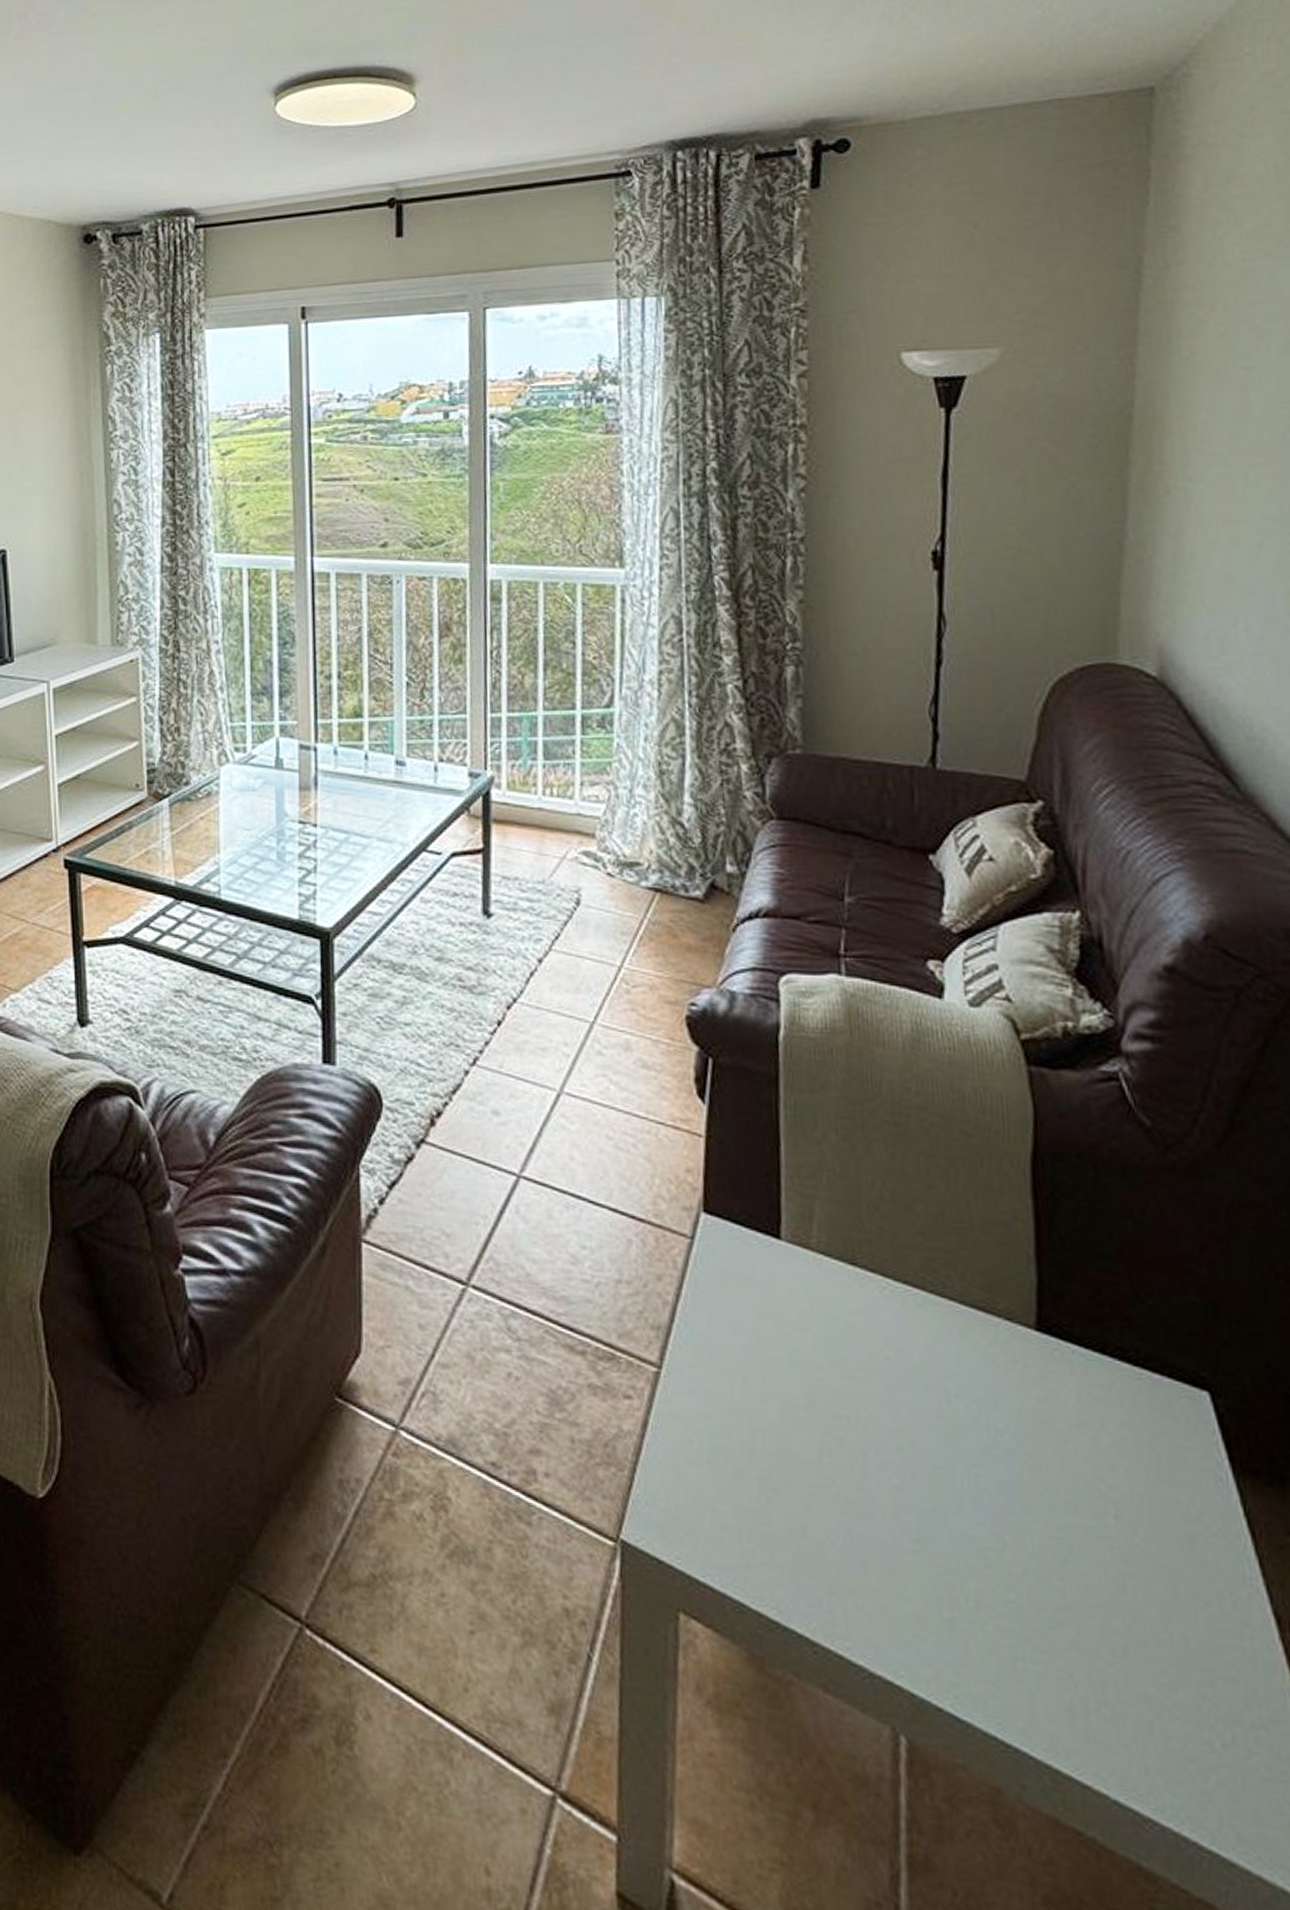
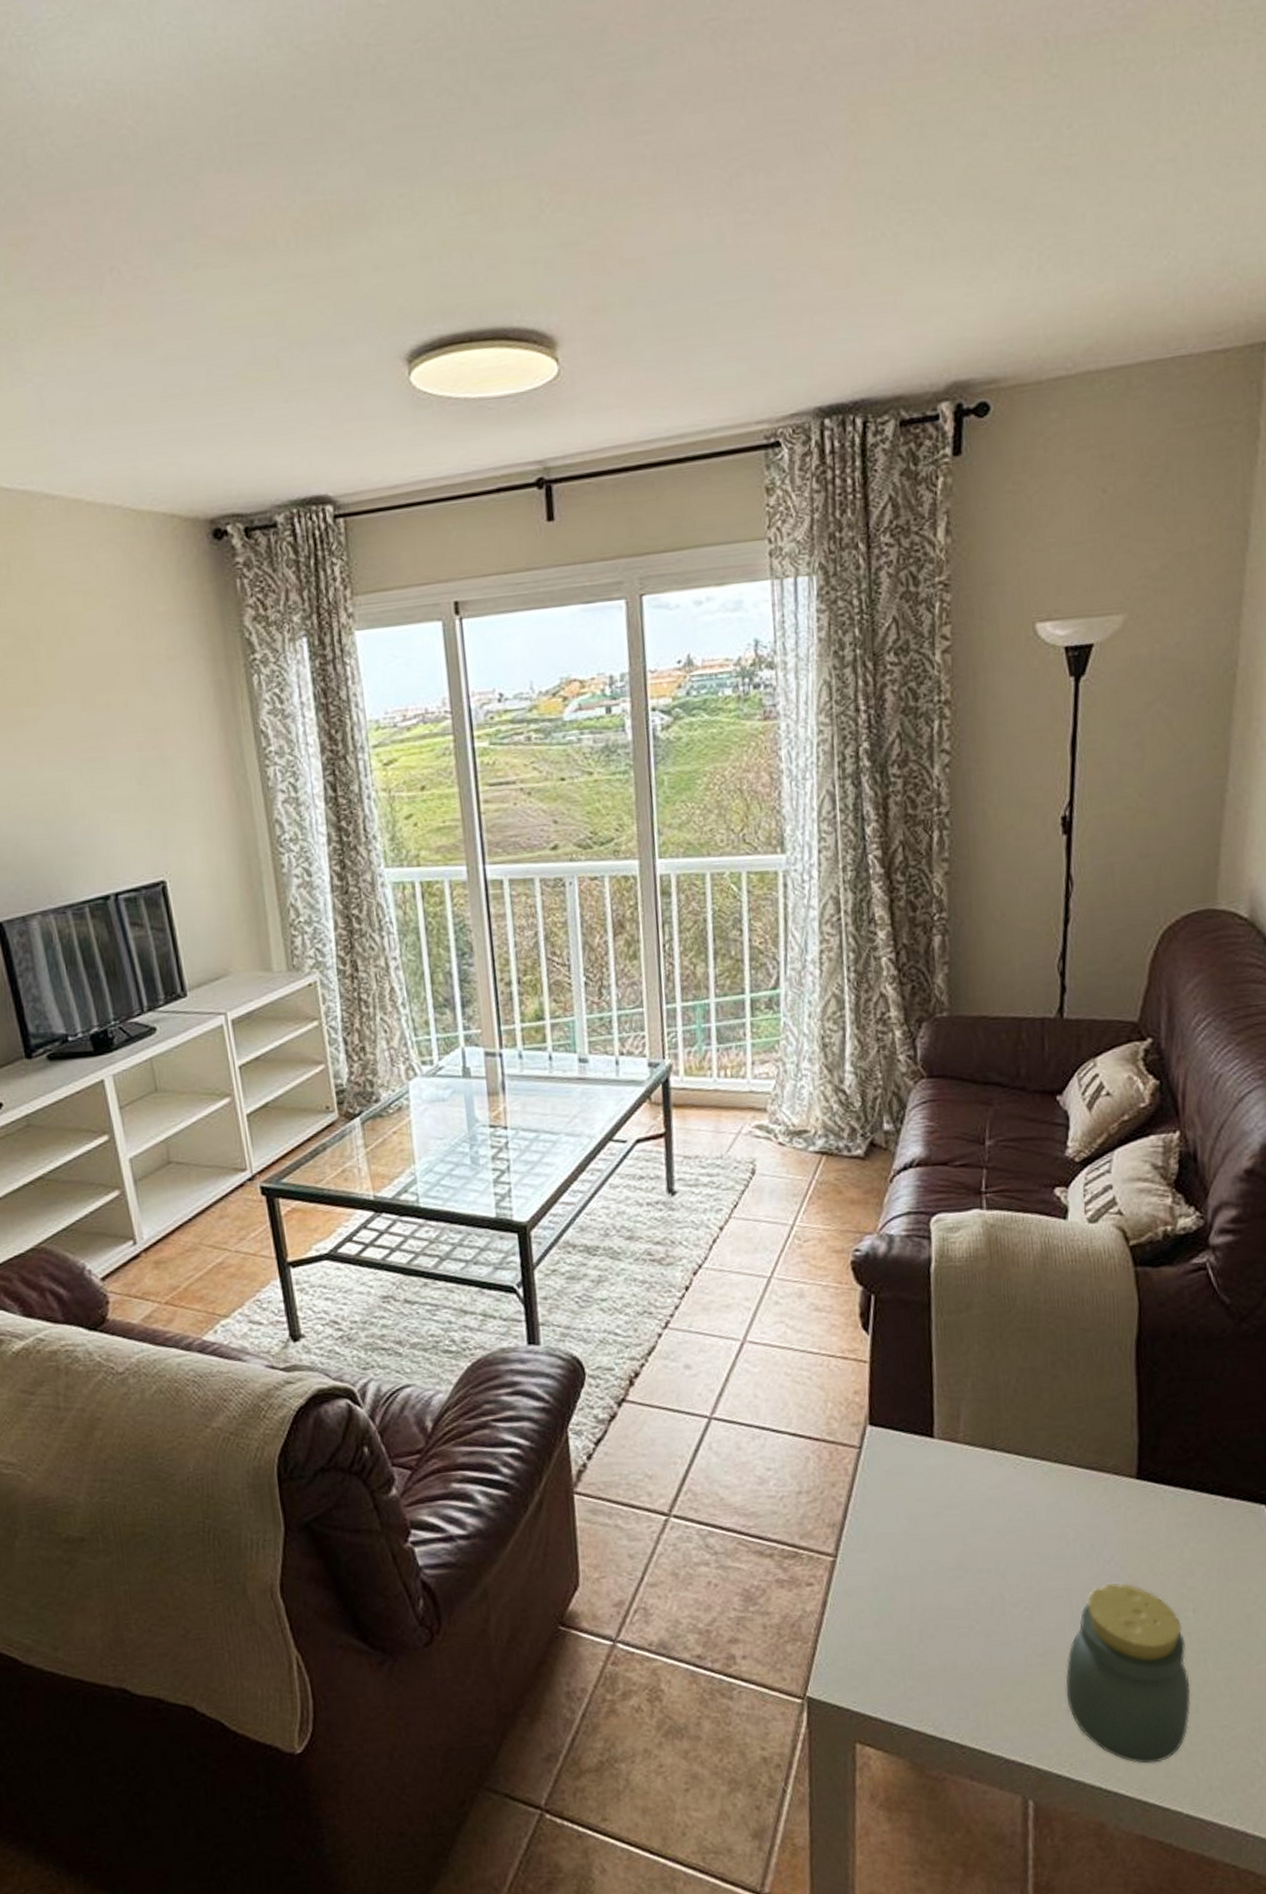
jar: none [948,1461,1116,1719] -> present [1066,1584,1191,1764]

